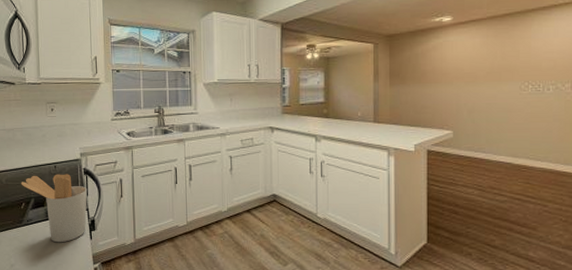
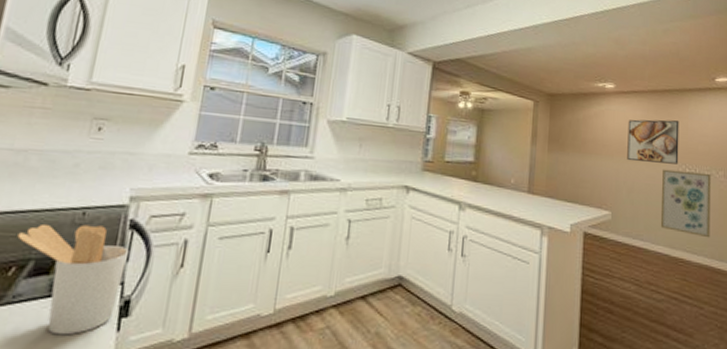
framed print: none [467,42,521,85] -> present [627,119,679,165]
wall art: none [502,87,556,146] -> present [660,169,711,238]

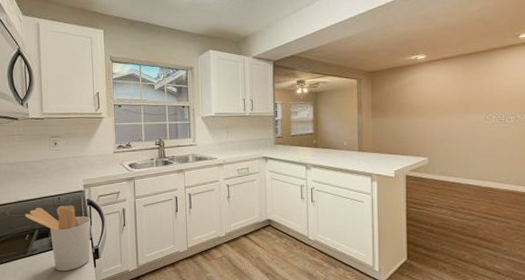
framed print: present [627,119,679,165] -> none [439,77,486,116]
wall art: present [660,169,711,238] -> none [470,117,516,169]

